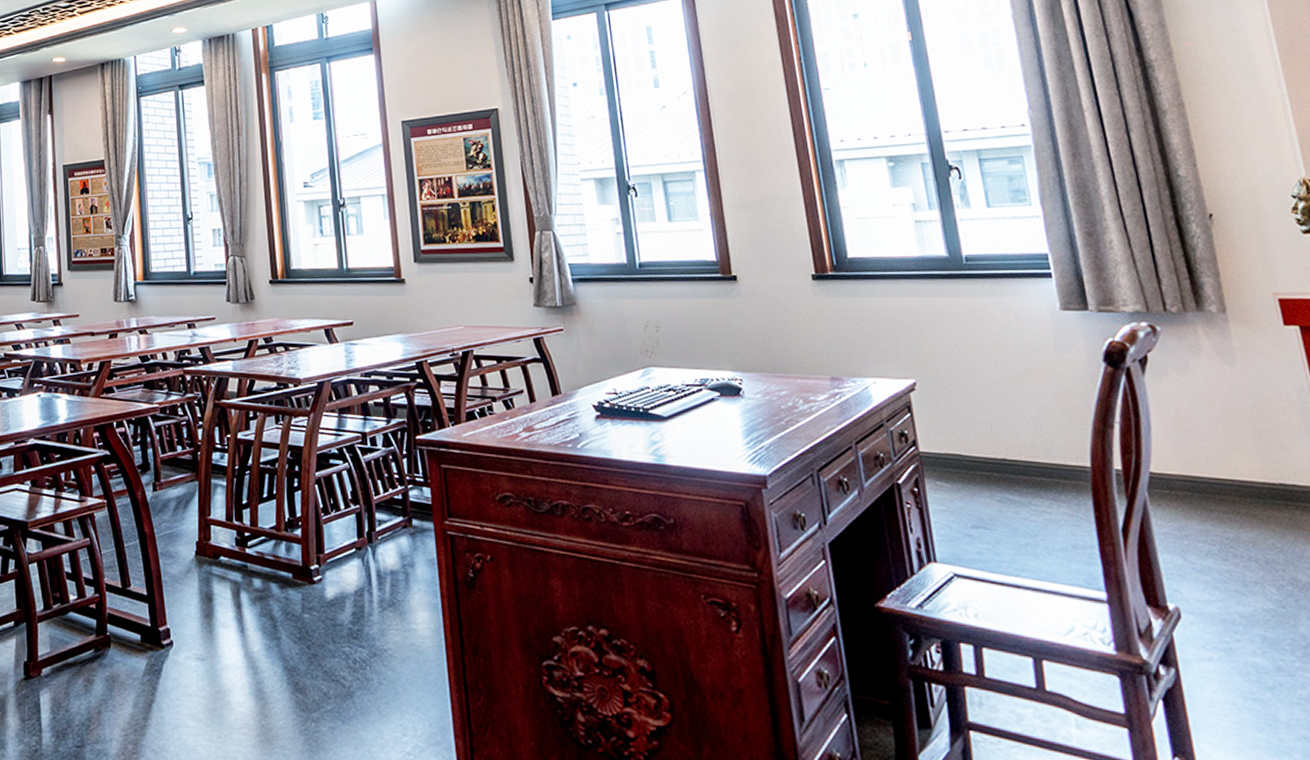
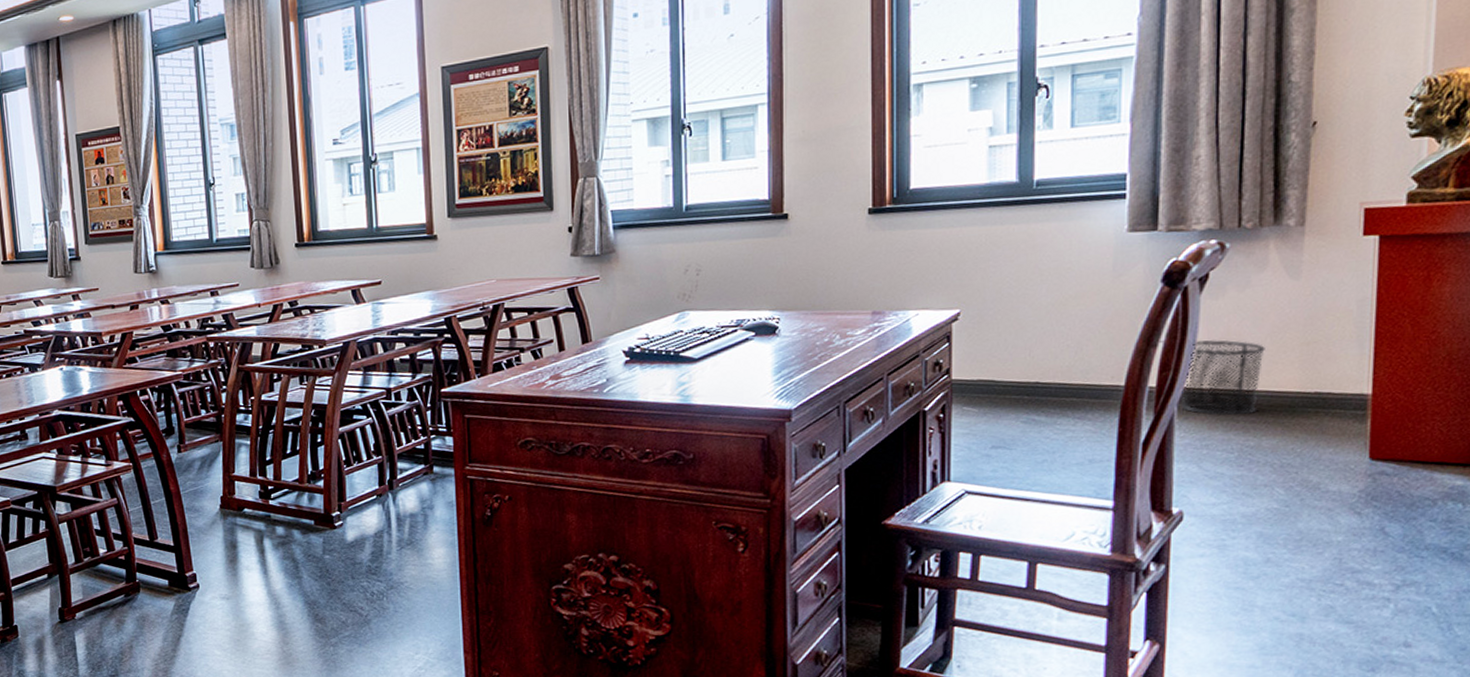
waste bin: none [1148,423,1228,503] -> present [1181,340,1265,415]

